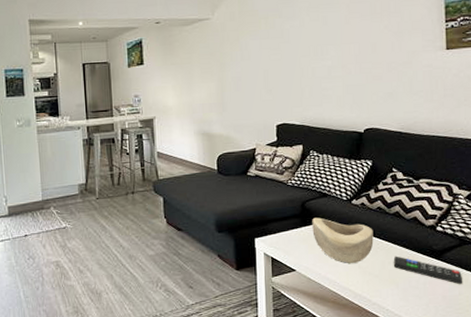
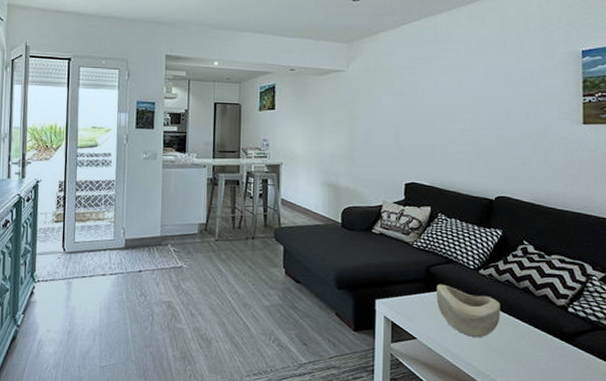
remote control: present [394,256,463,284] -> none [522,334,595,373]

